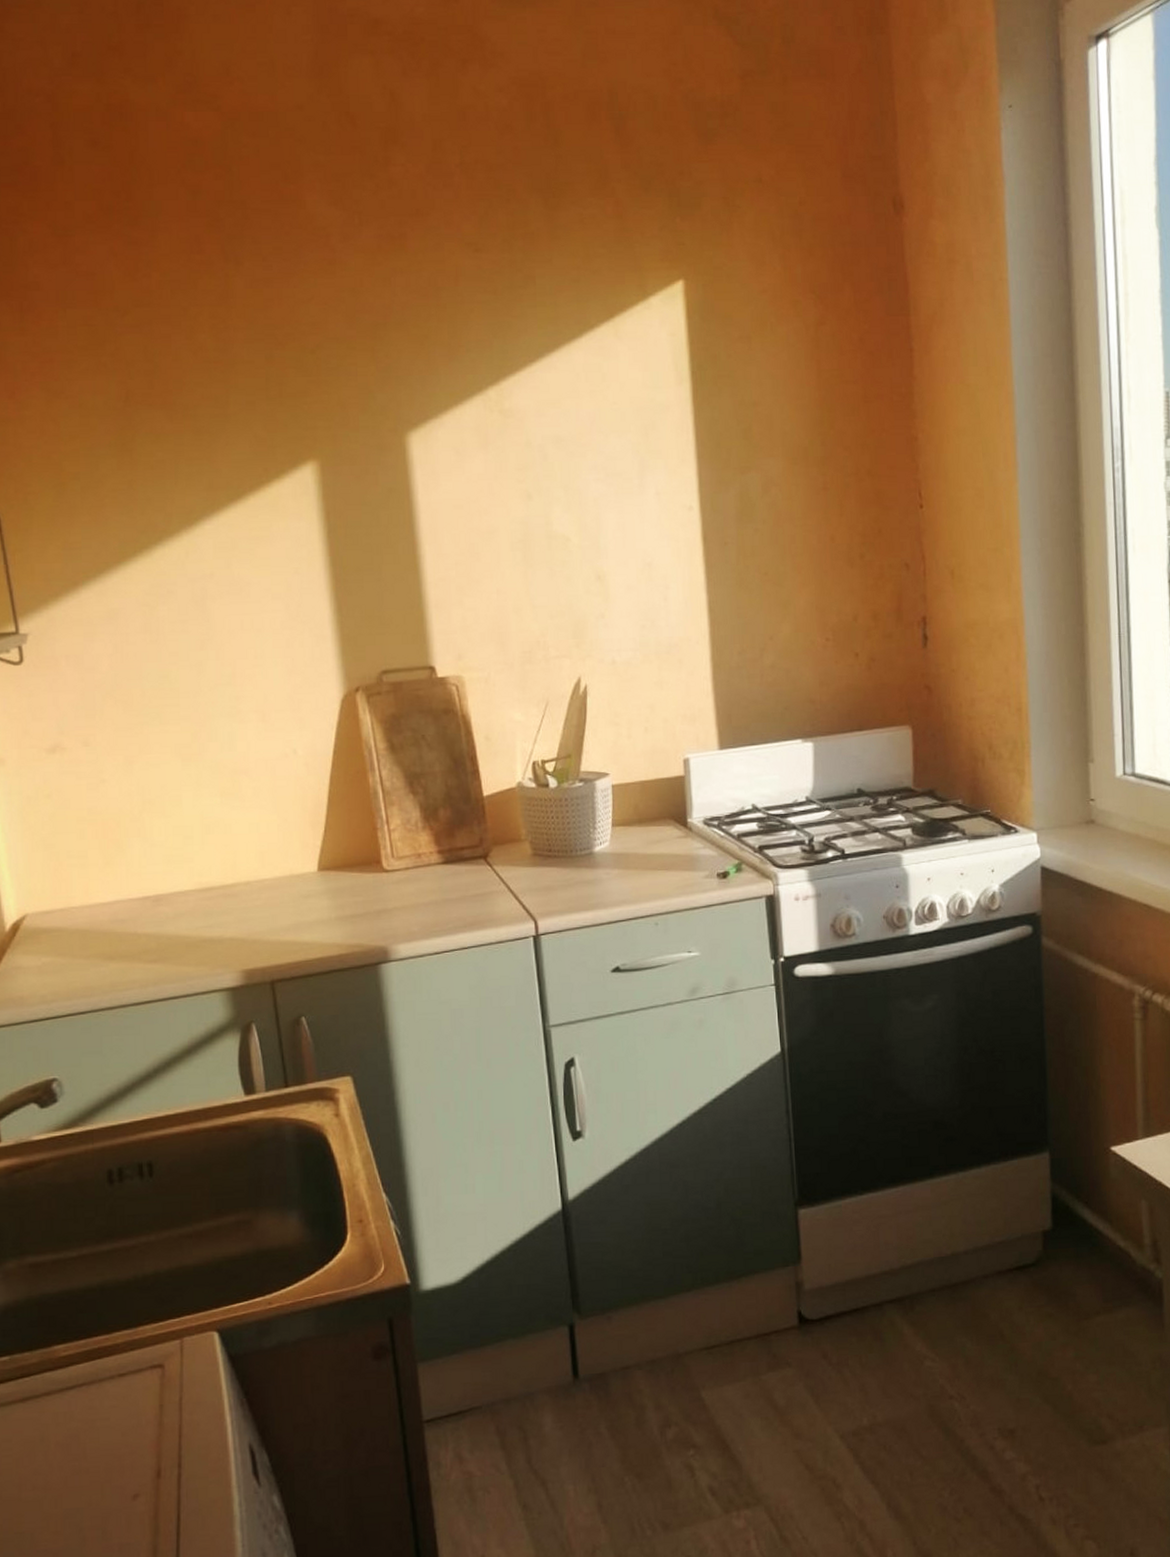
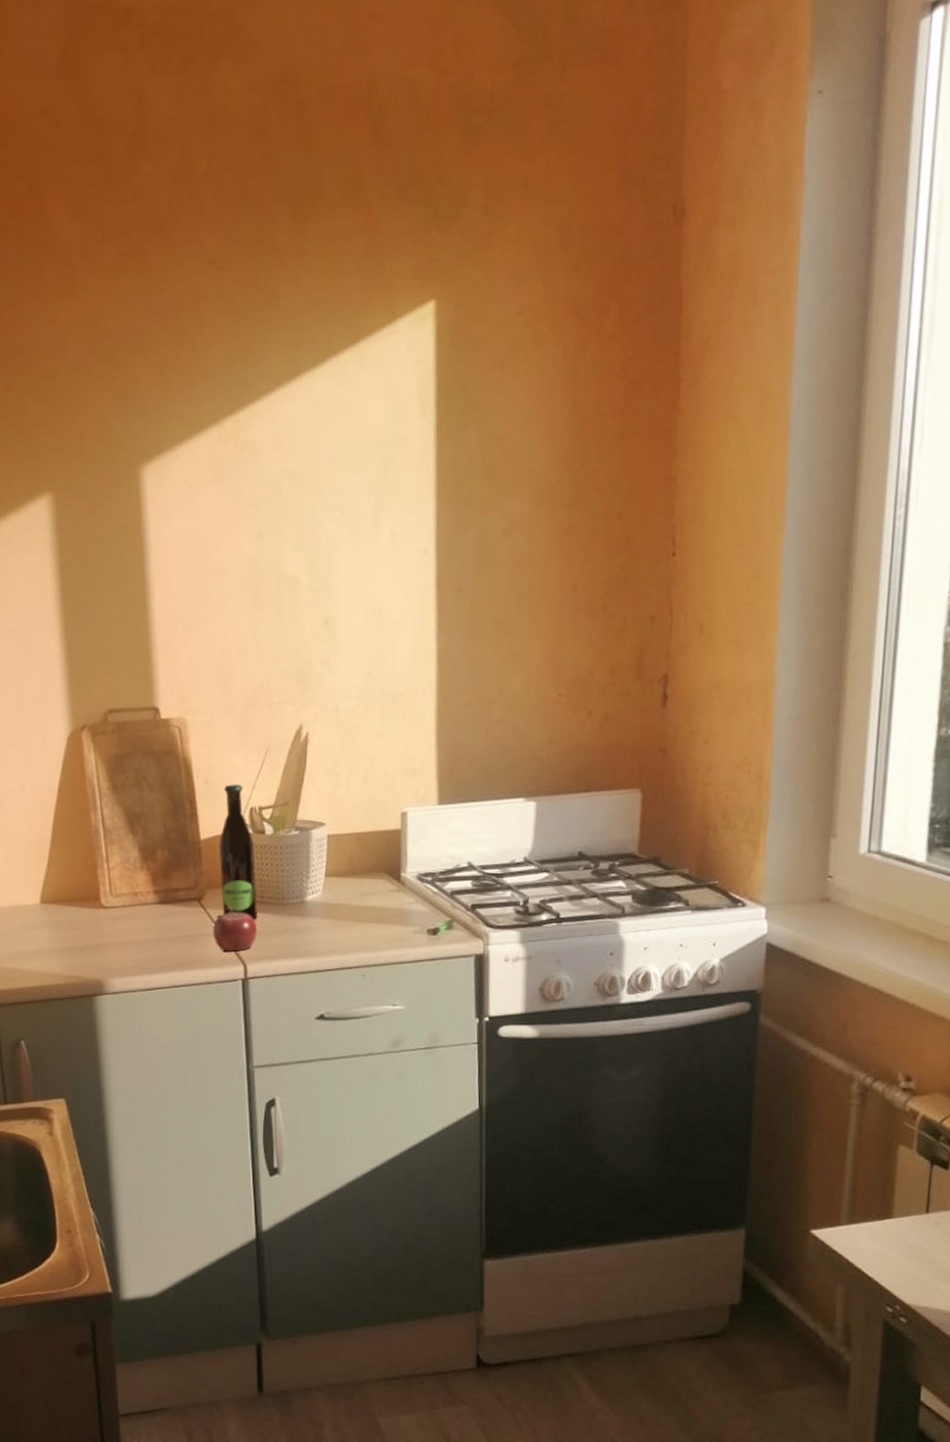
fruit: none [500,863,547,909] -> present [212,907,258,952]
bottle: none [502,739,545,876] -> present [218,784,257,921]

